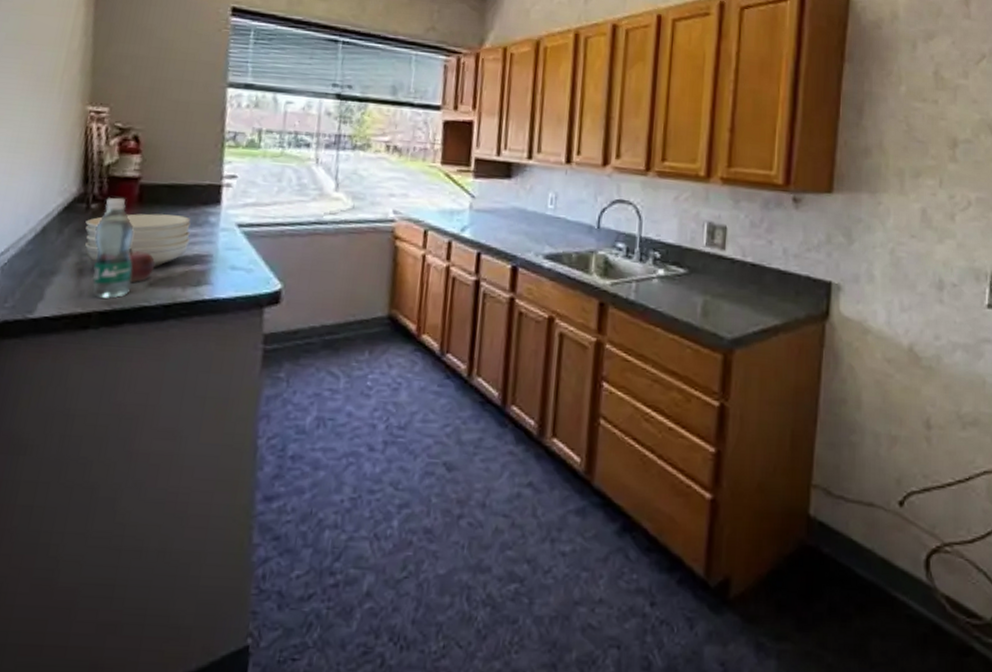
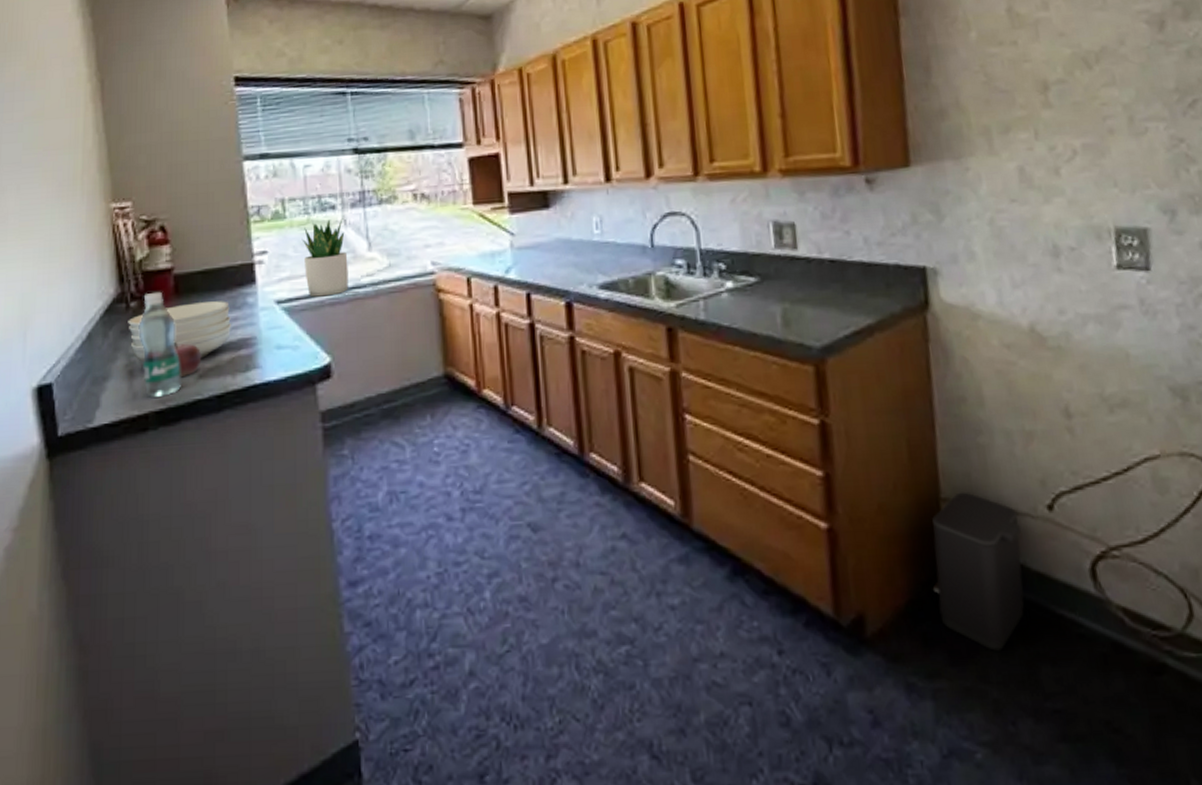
planter: none [270,154,316,227] -> present [301,216,349,297]
pedal bin: none [792,481,875,622] -> present [932,492,1025,651]

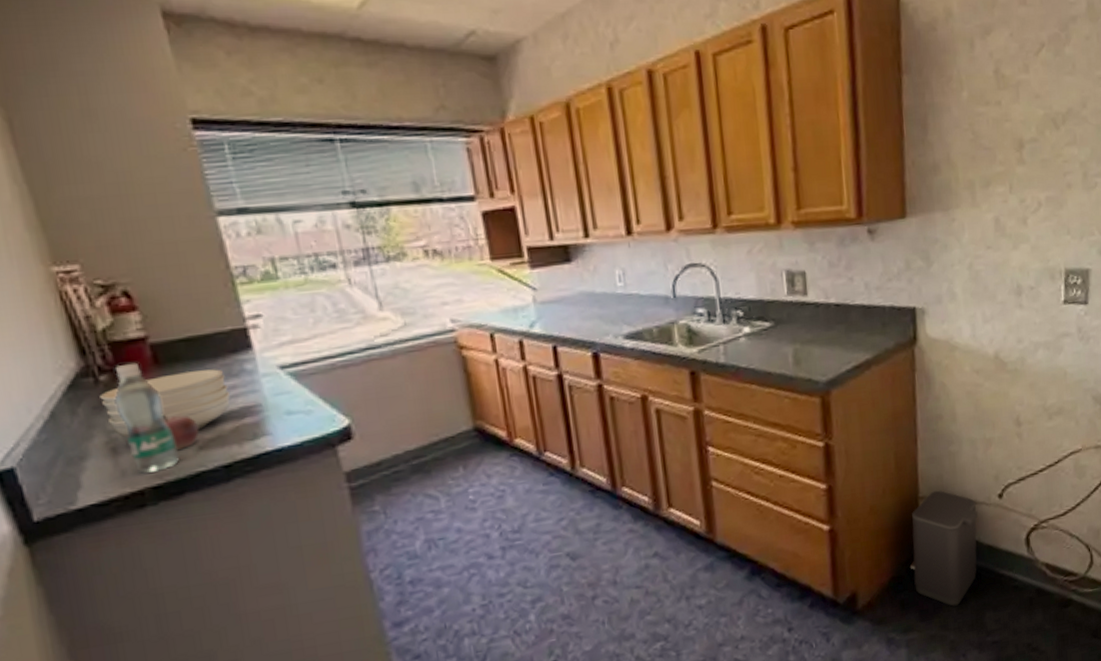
planter: present [301,216,349,297] -> none [300,275,362,361]

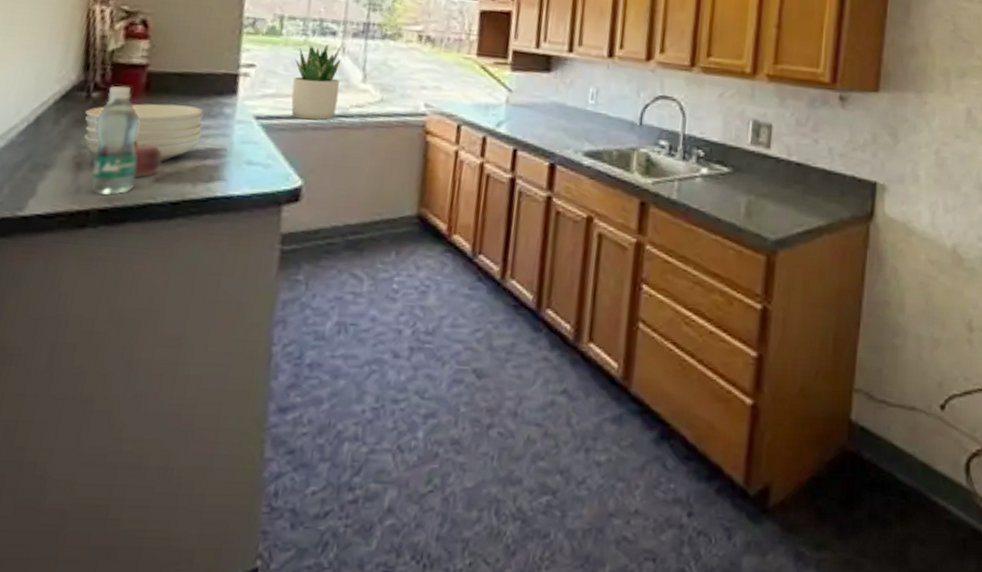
planter: none [300,275,362,361] -> present [291,43,343,120]
pedal bin: present [909,490,979,607] -> none [833,385,916,529]

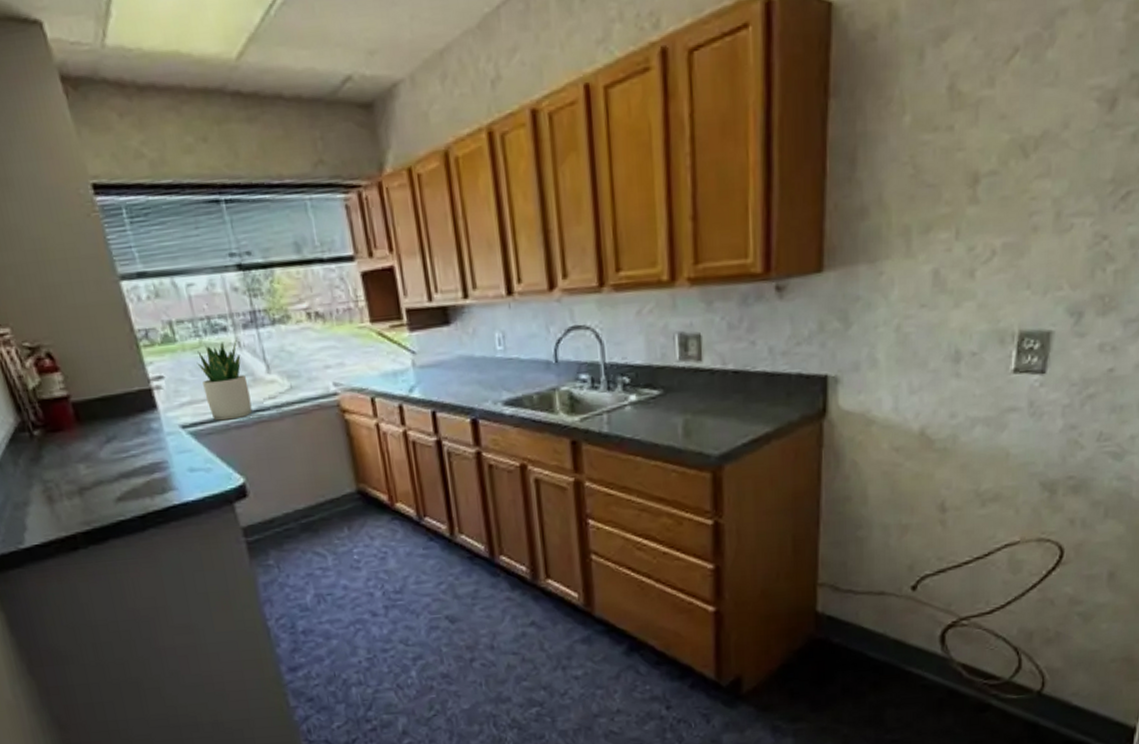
bowl: present [84,103,204,161] -> none [35,427,142,487]
bottle: present [91,85,140,195] -> none [46,419,103,520]
fruit: present [133,139,163,179] -> none [85,467,118,501]

